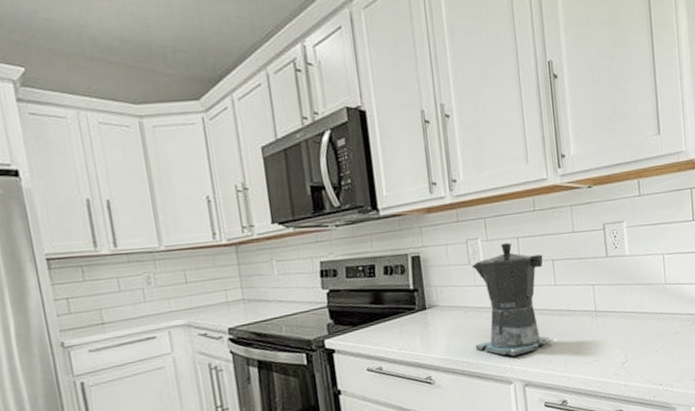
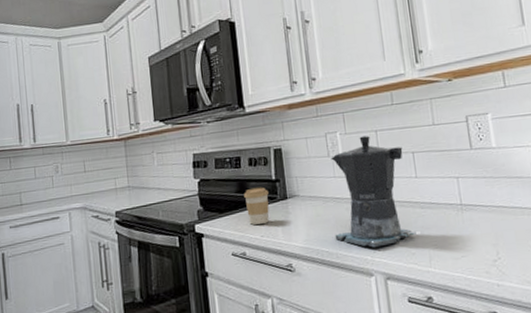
coffee cup: none [379,297,407,338] -> present [244,187,269,225]

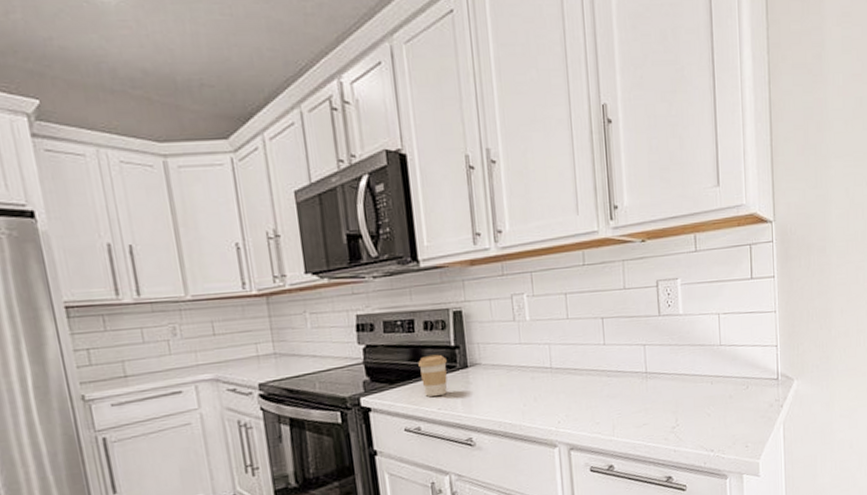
coffee maker: present [331,136,416,248] -> none [516,299,601,418]

